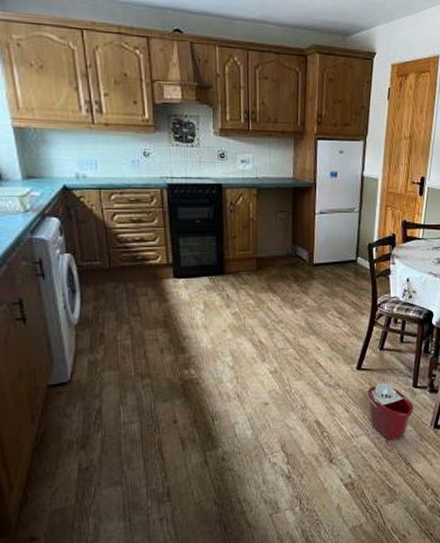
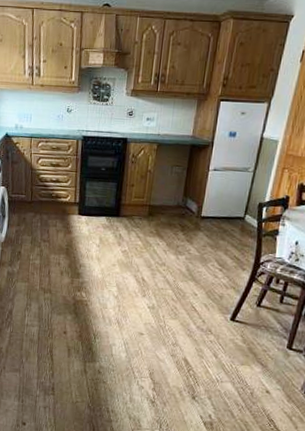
bucket: present [366,382,414,440] -> none [236,337,286,395]

